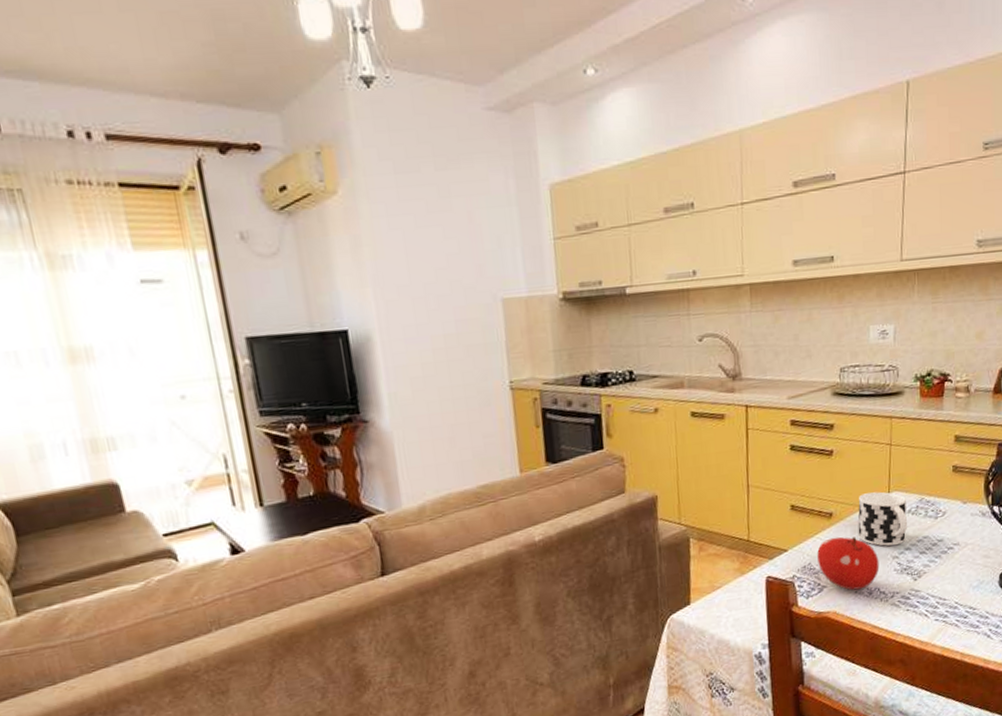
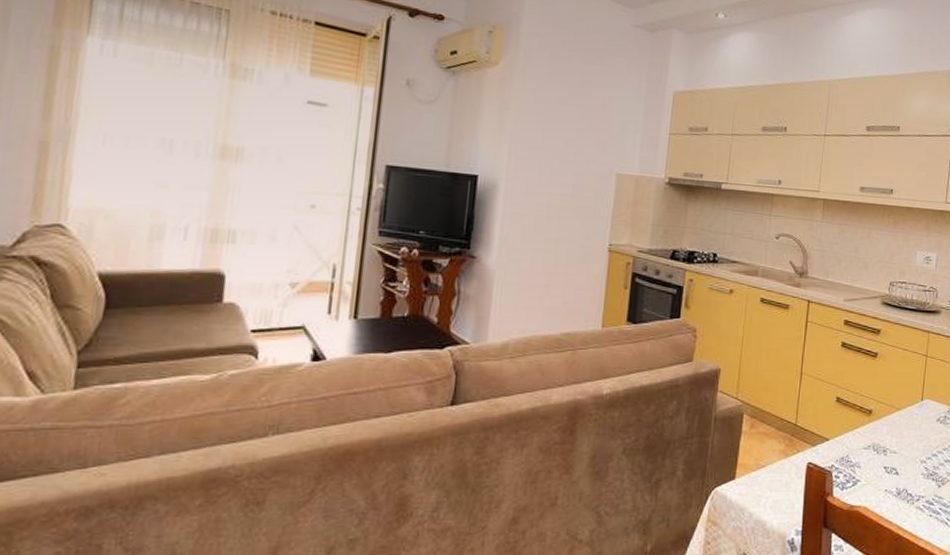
fruit: present [817,536,880,591] -> none [855,434,909,488]
cup: present [858,491,908,546] -> none [892,397,937,451]

